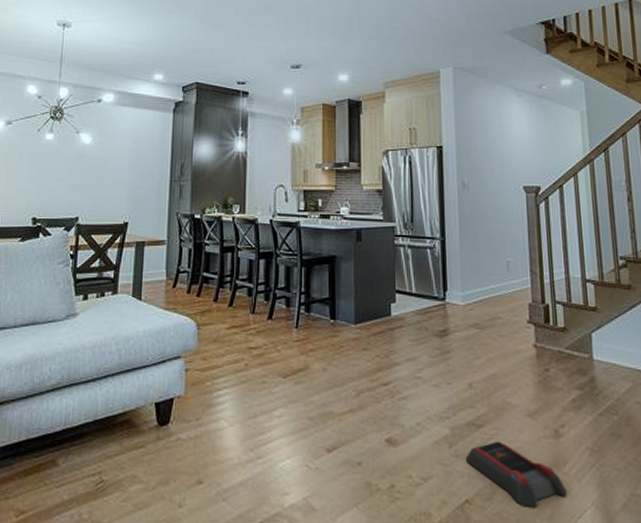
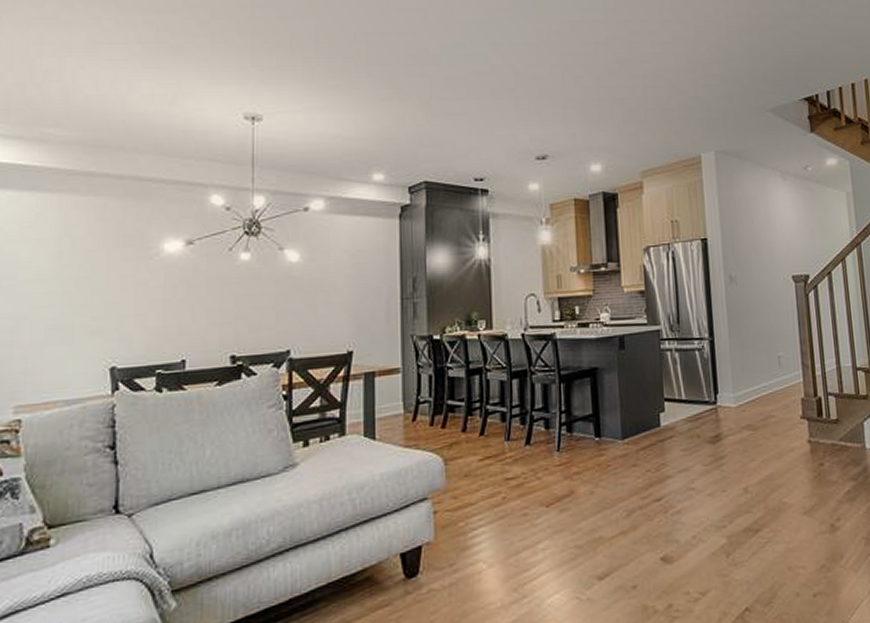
robot vacuum: present [466,441,567,509] -> none [744,543,844,607]

